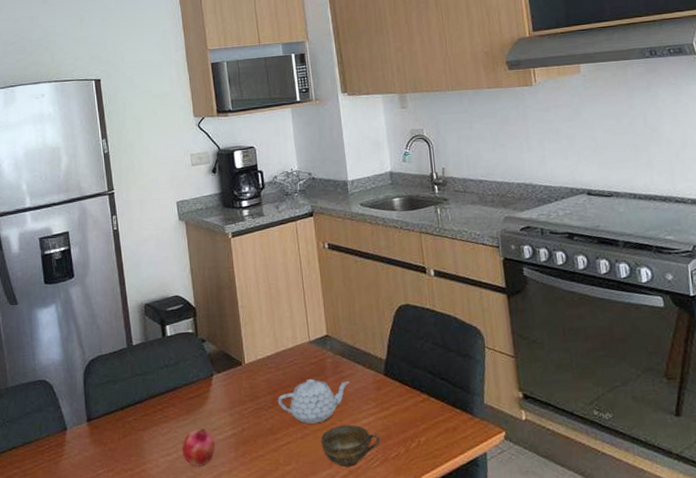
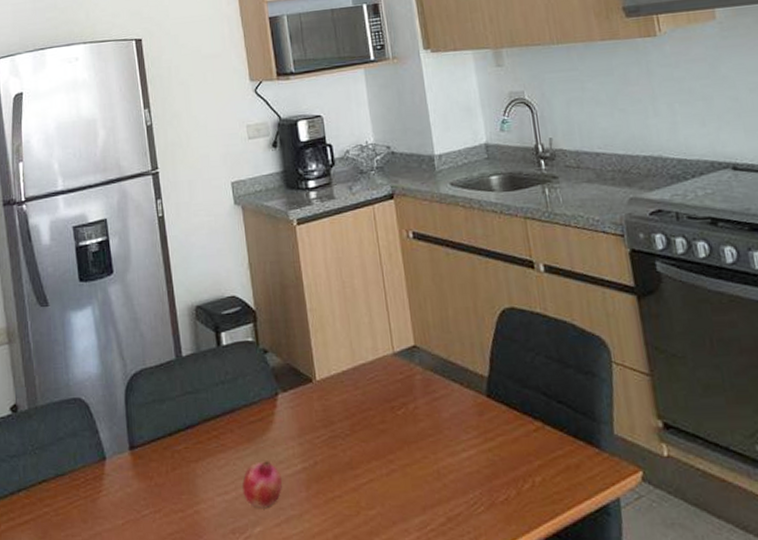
teapot: present [277,378,350,424] -> none [356,399,444,457]
cup: present [320,424,380,467] -> none [410,458,485,513]

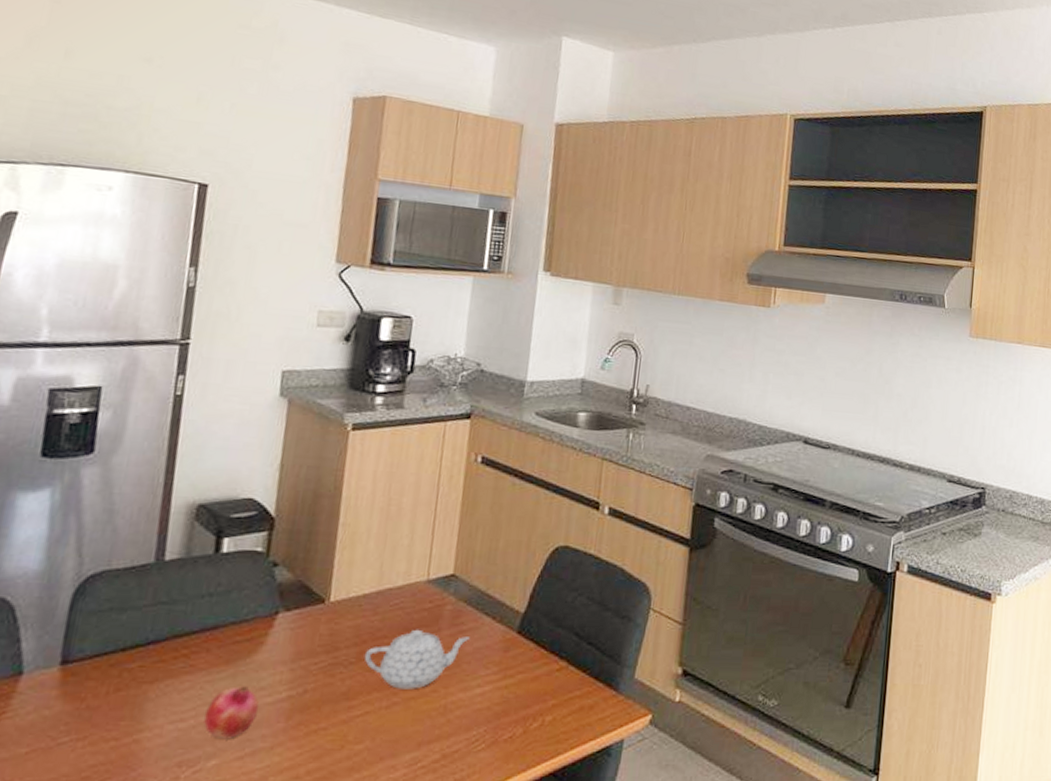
teapot: none [356,399,444,457] -> present [364,629,470,689]

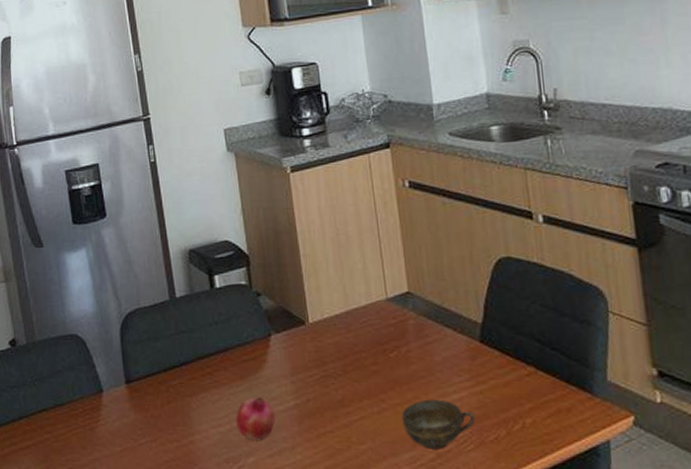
teapot: present [364,629,470,689] -> none [348,343,437,397]
cup: none [411,693,494,749] -> present [401,399,475,449]

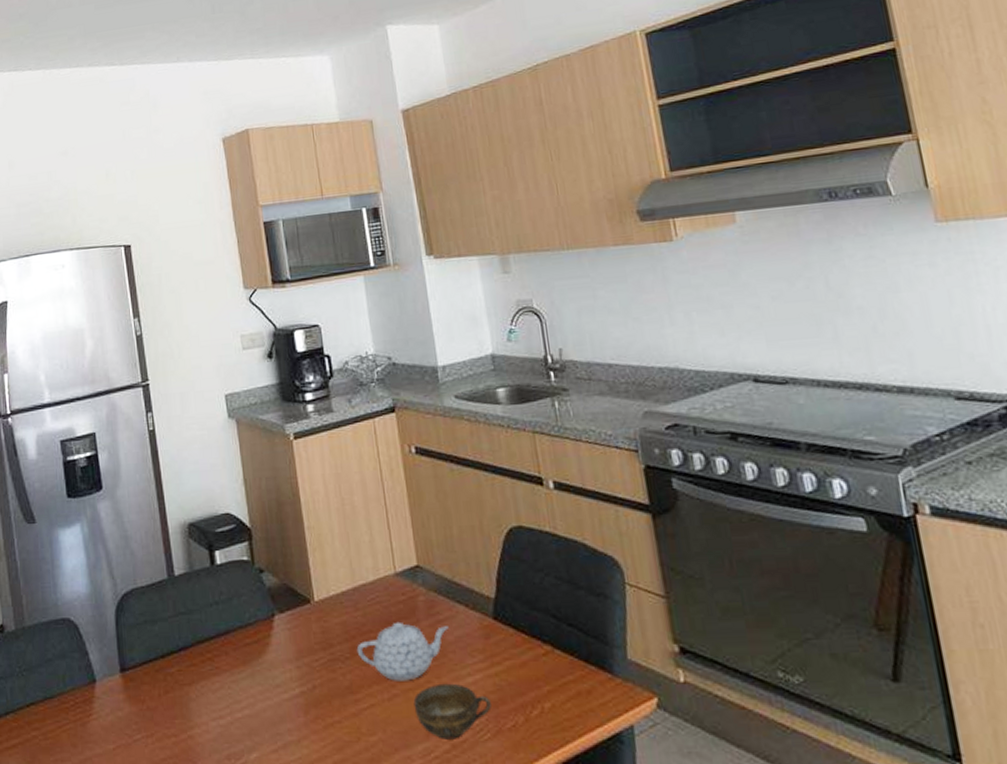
fruit: present [236,397,275,440] -> none [238,684,279,733]
teapot: none [348,343,437,397] -> present [356,621,449,681]

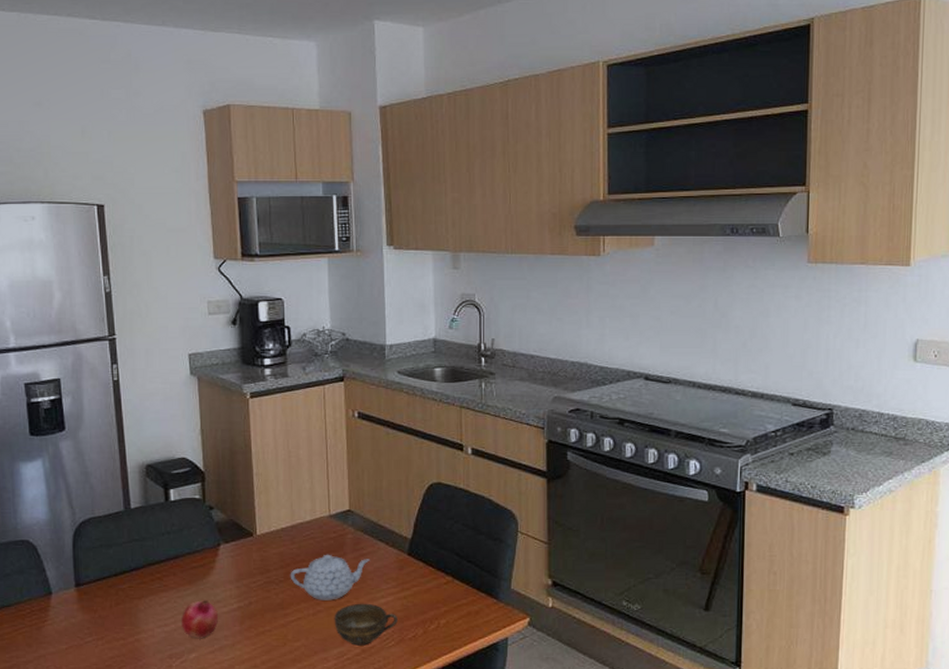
fruit: none [238,684,279,733] -> present [182,600,218,638]

